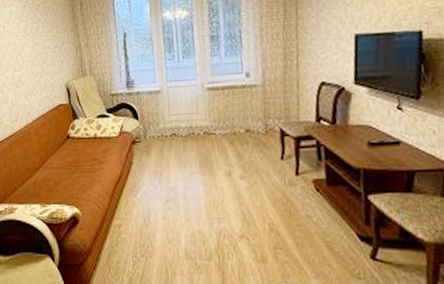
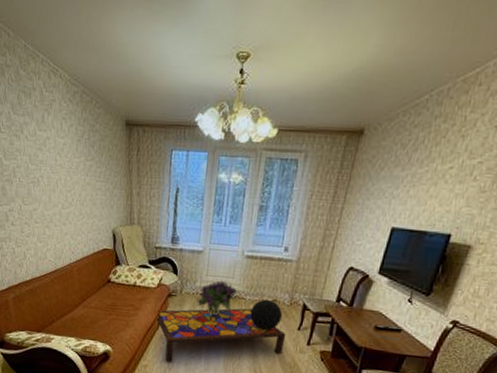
coffee table: none [124,143,270,217] -> present [157,308,286,362]
bouquet: none [163,118,207,157] -> present [196,280,238,316]
decorative sphere: none [223,130,261,165] -> present [249,299,283,330]

